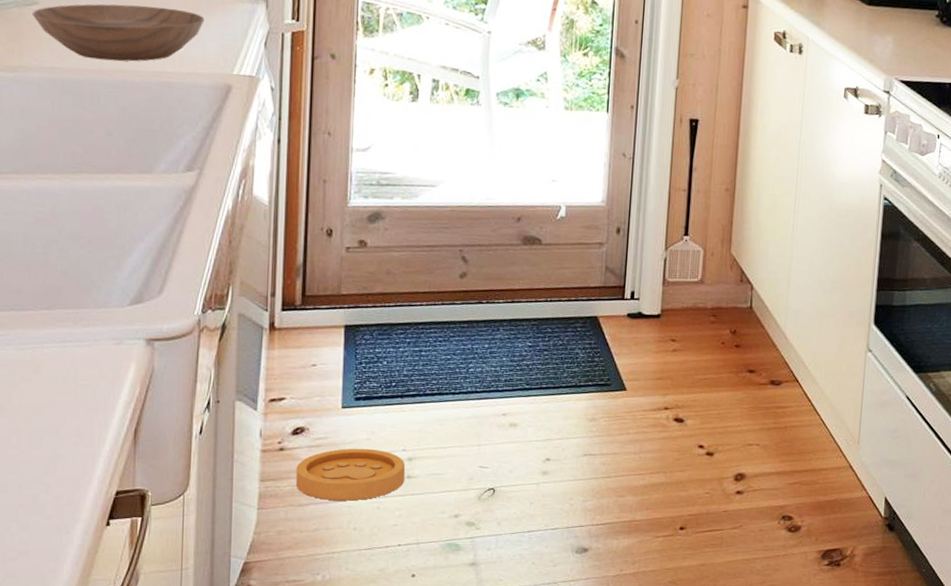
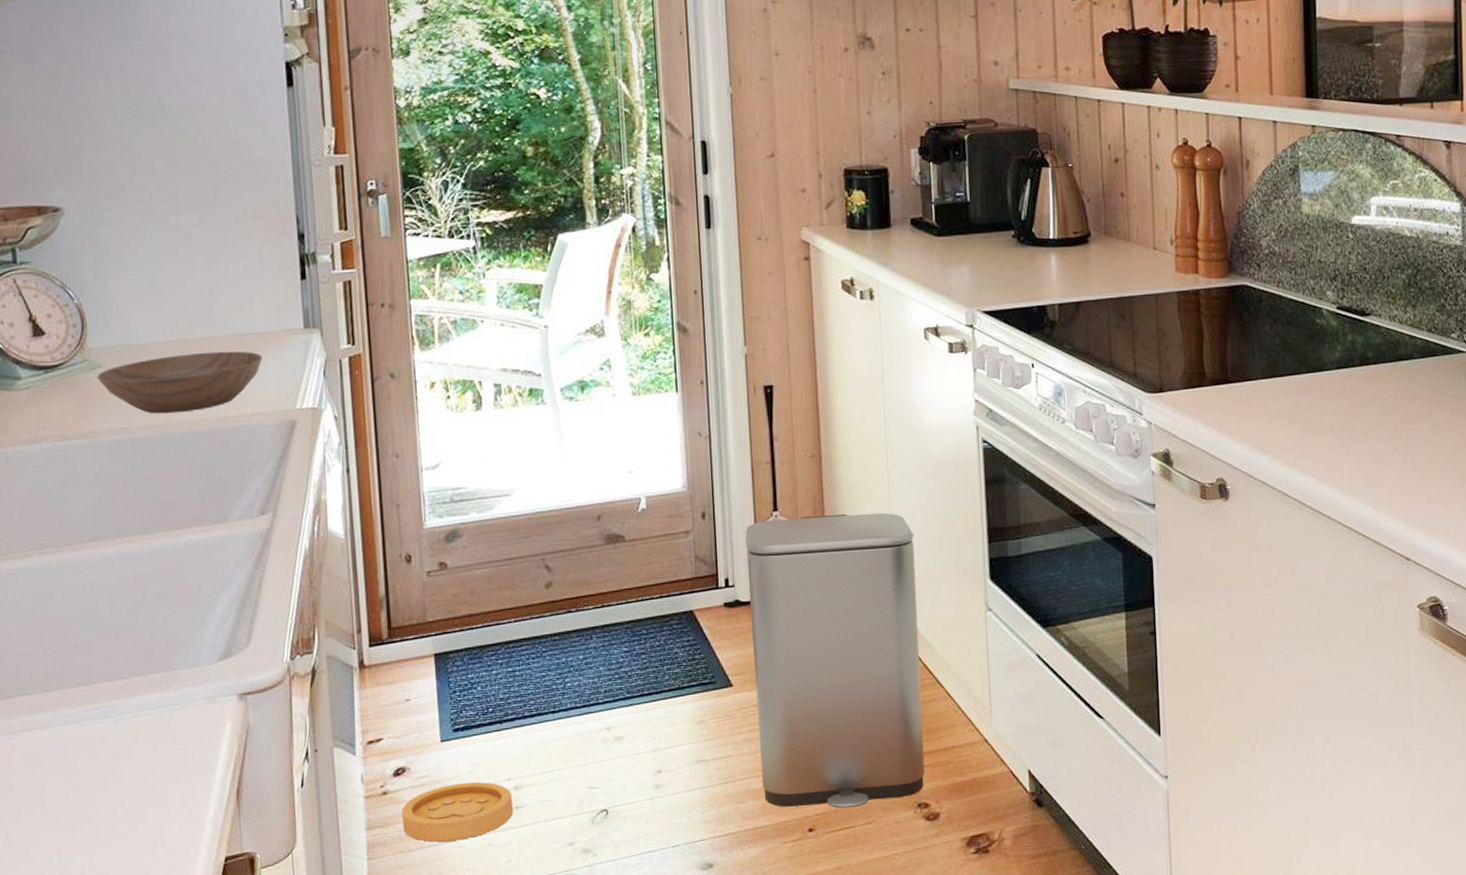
pedal bin: none [642,243,810,513] -> present [745,512,925,809]

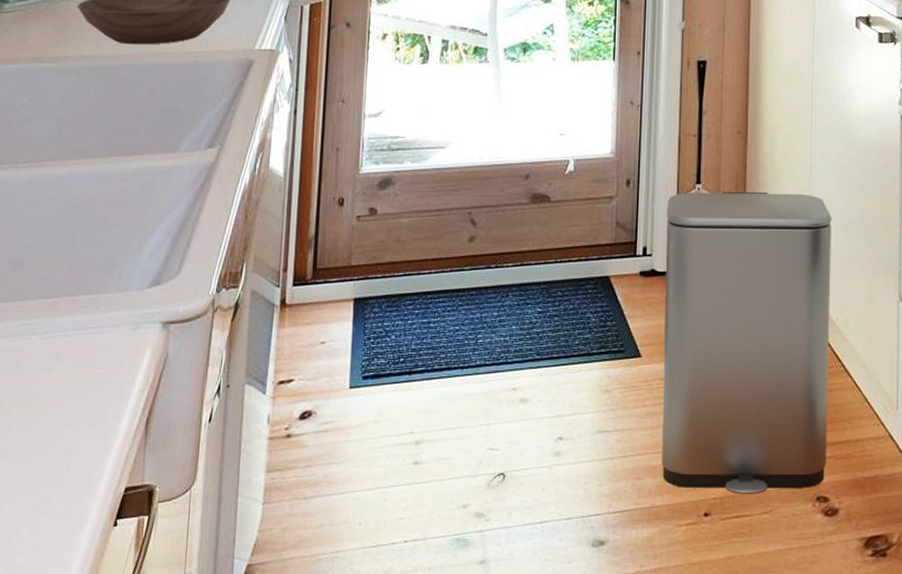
pet bowl: present [401,781,514,842] -> none [301,432,413,492]

